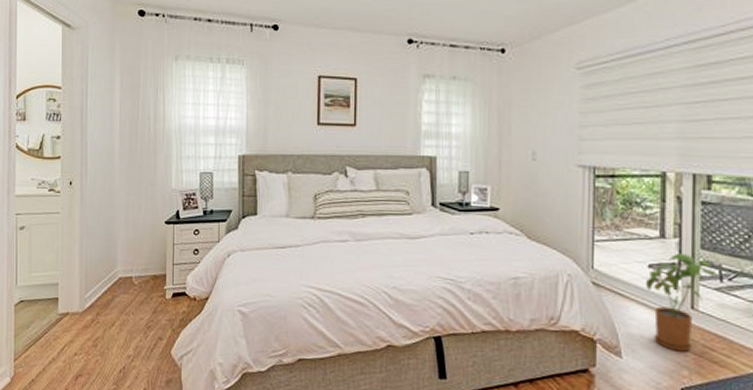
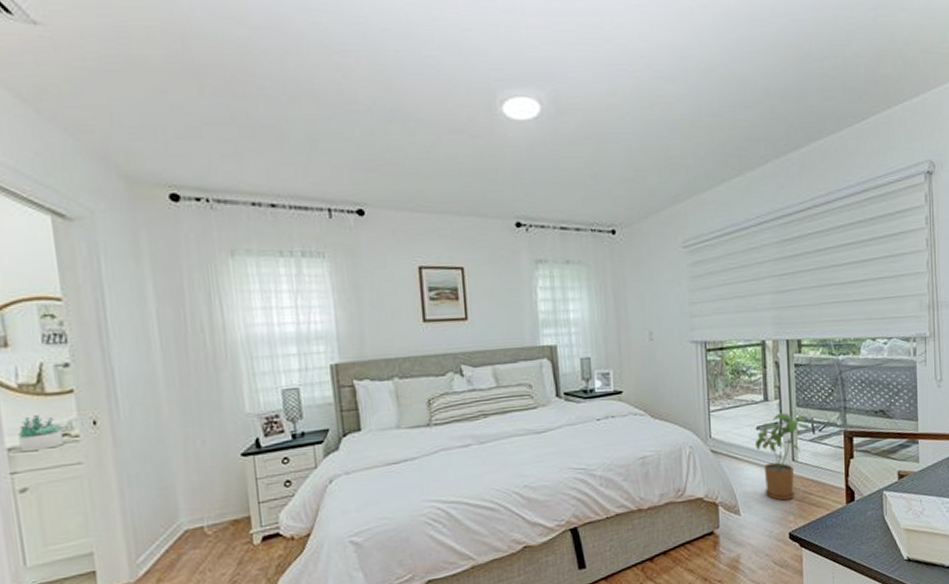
succulent plant: none [24,173,51,200] -> present [18,415,65,453]

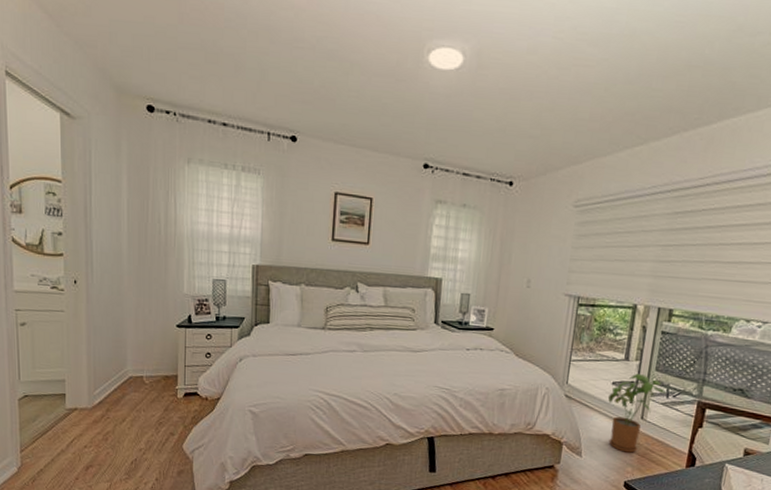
succulent plant: present [18,415,65,453] -> none [23,268,54,297]

